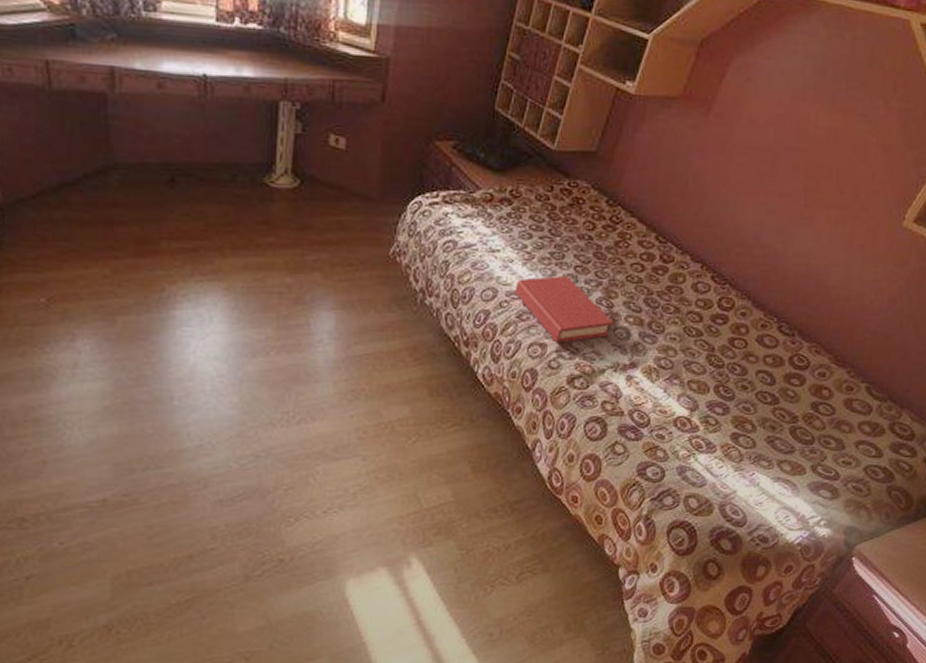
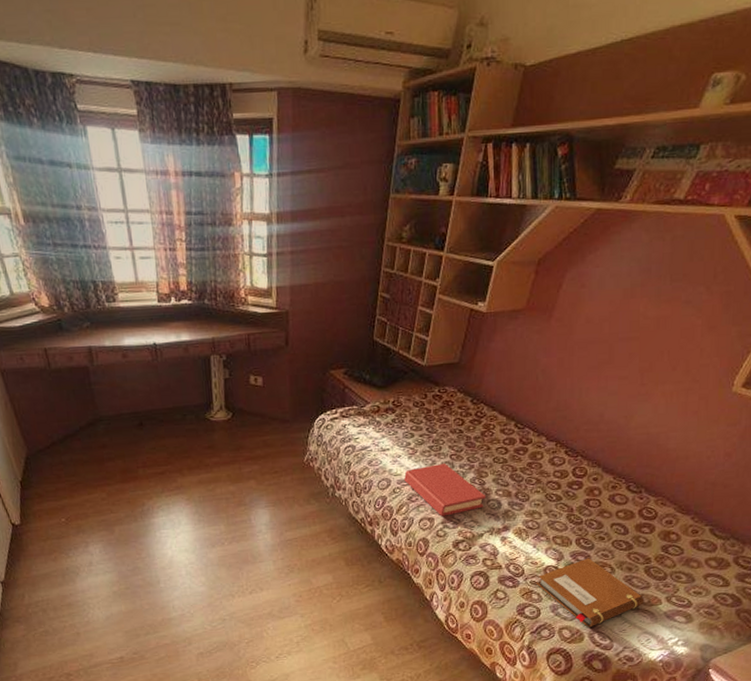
notebook: none [663,410,787,498] -> present [537,558,645,628]

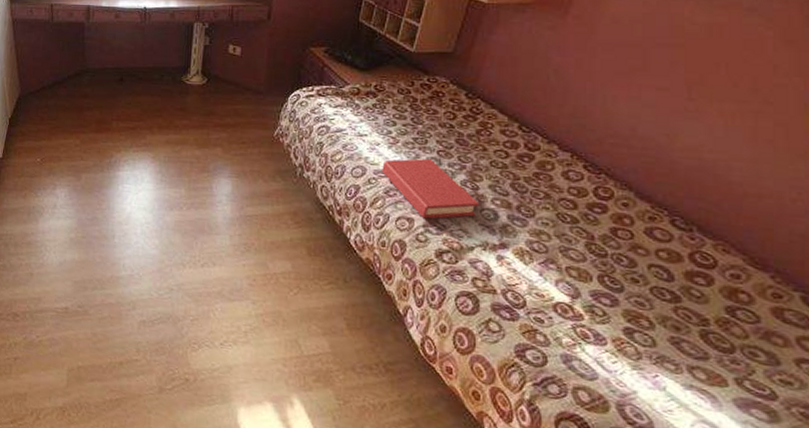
notebook: present [537,558,645,628] -> none [543,302,701,396]

